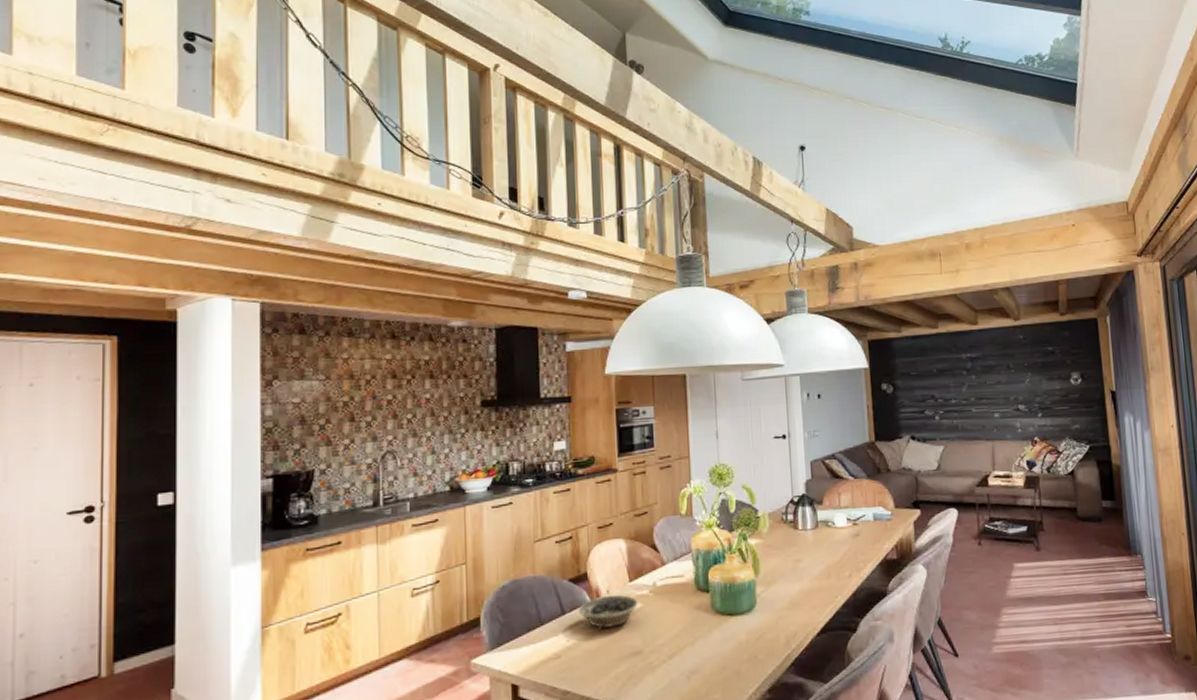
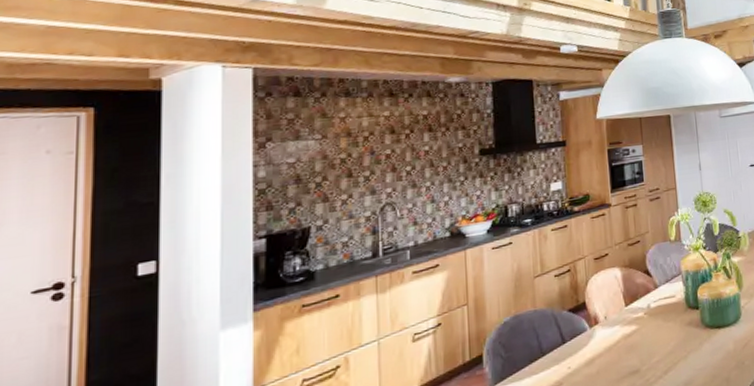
bowl: present [579,594,638,631] -> none [578,319,634,356]

